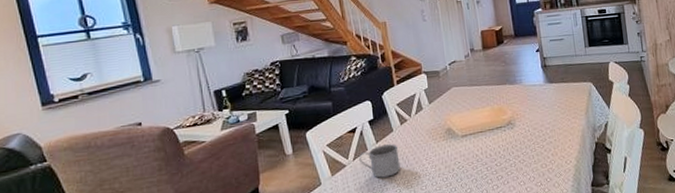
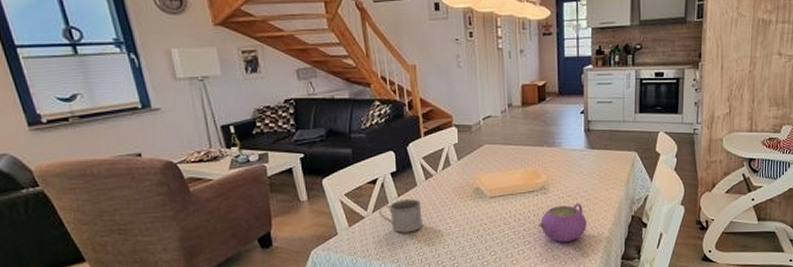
teapot: none [509,134,555,175] -> present [539,203,587,243]

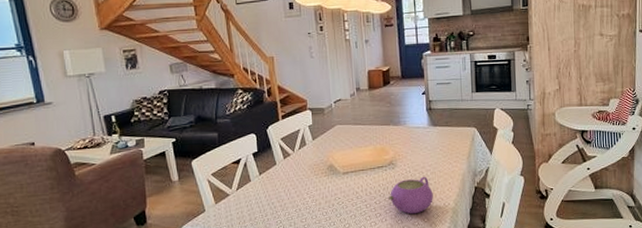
mug: present [379,199,423,233] -> none [242,177,282,209]

